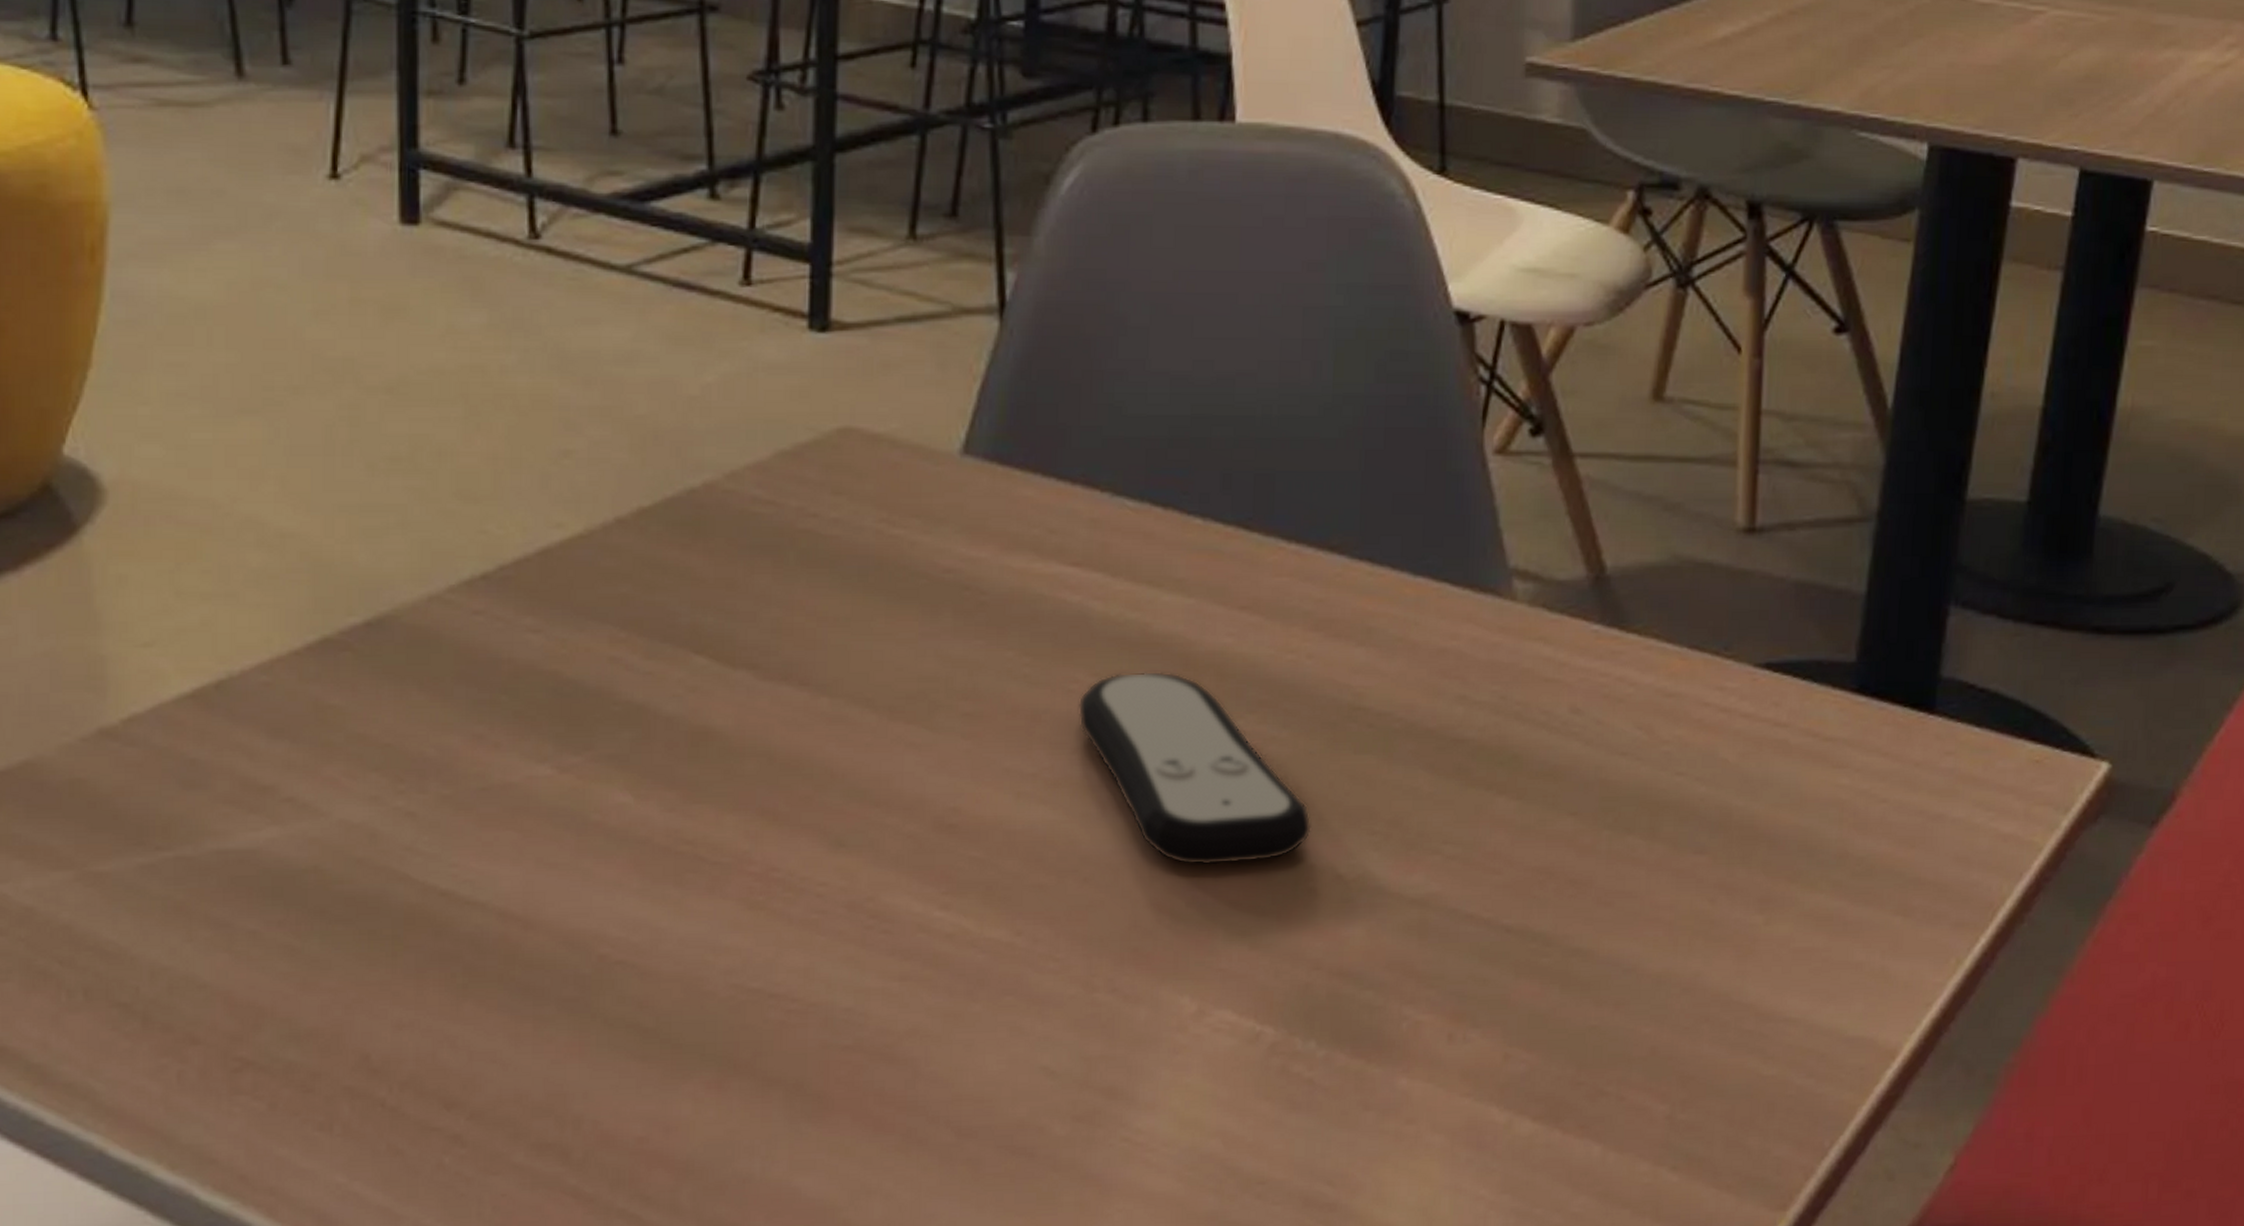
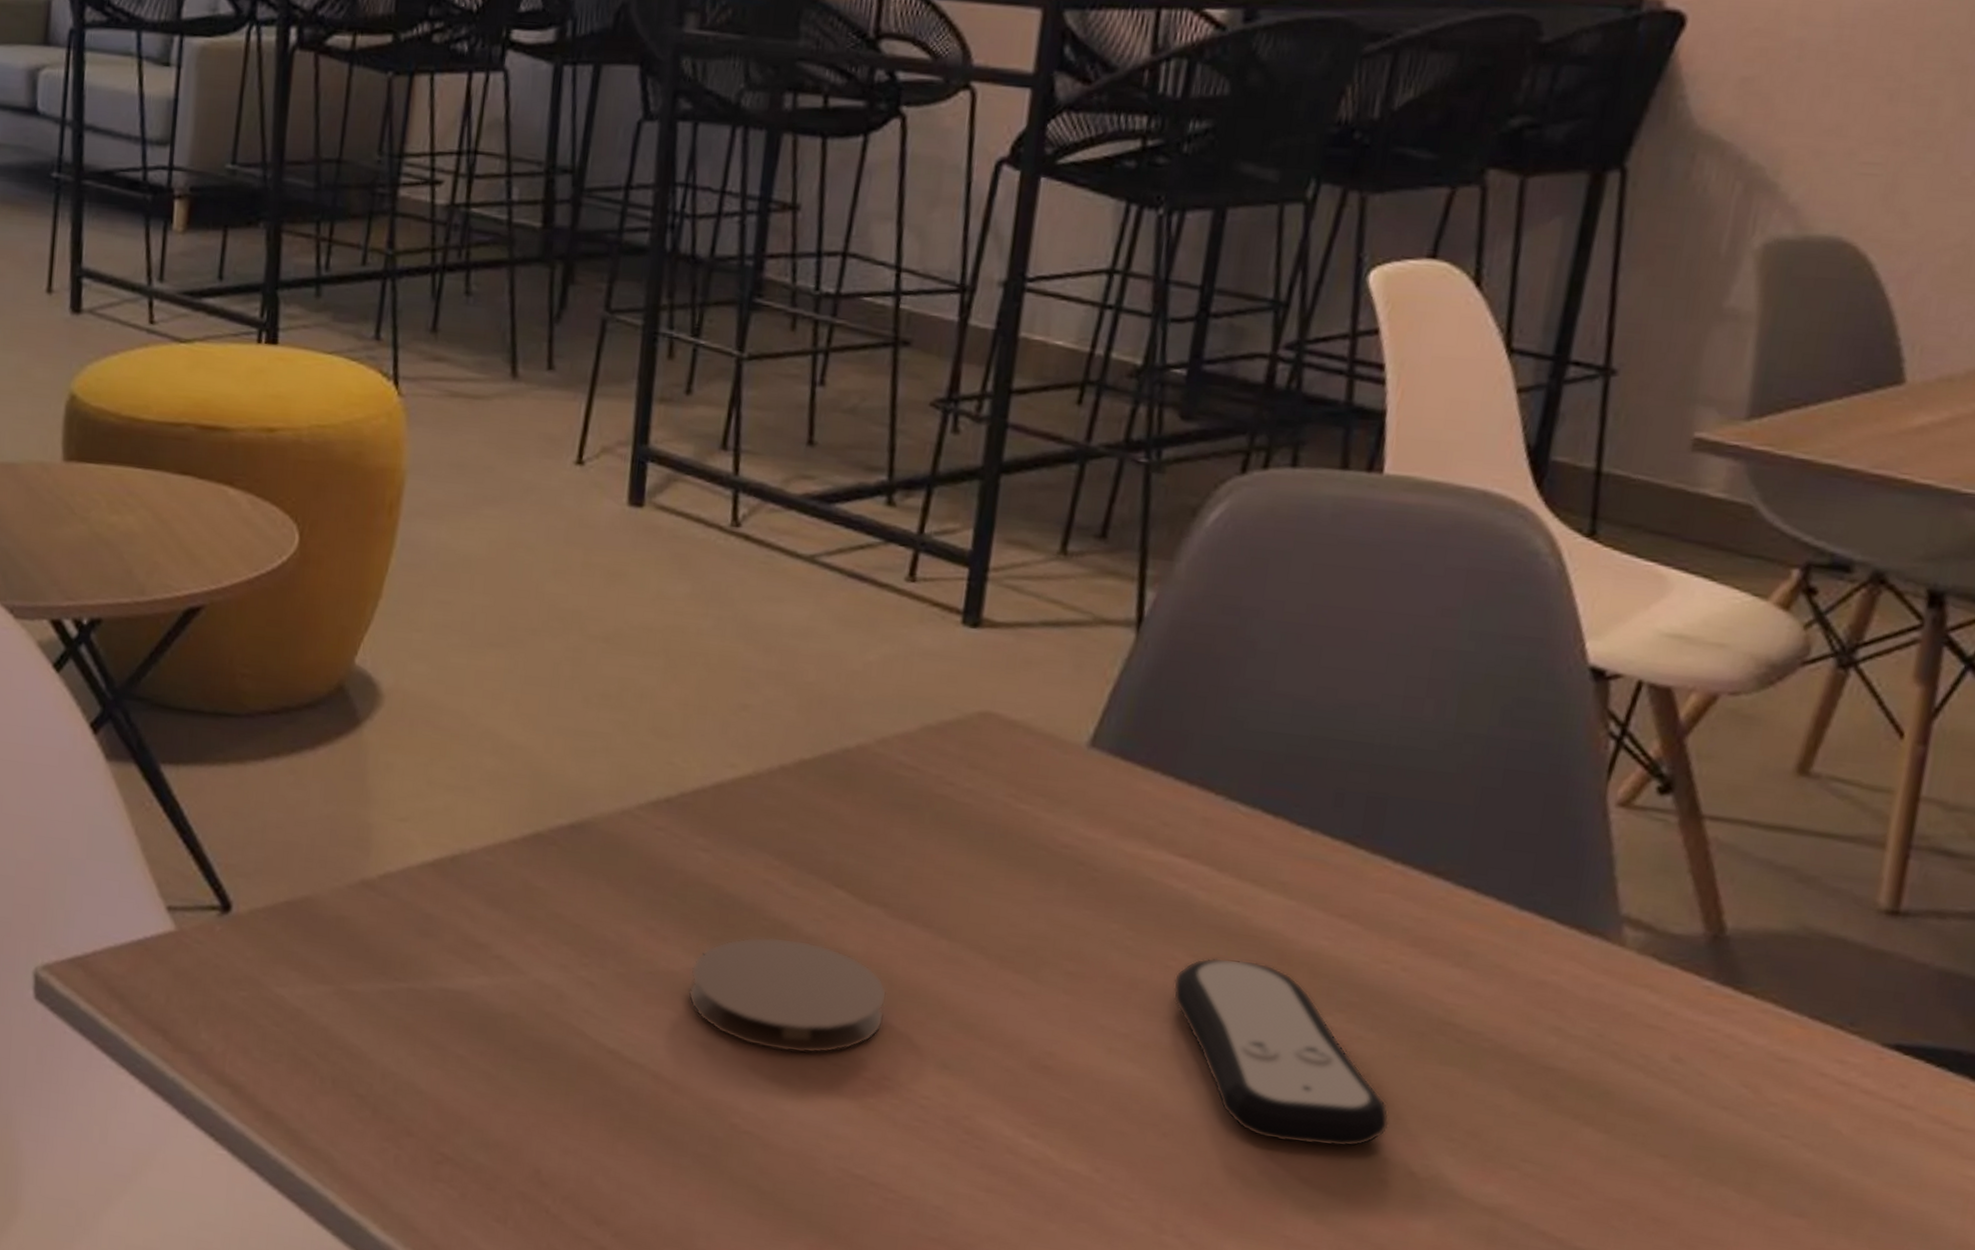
coaster: none [532,722,766,858] -> present [688,937,887,1054]

